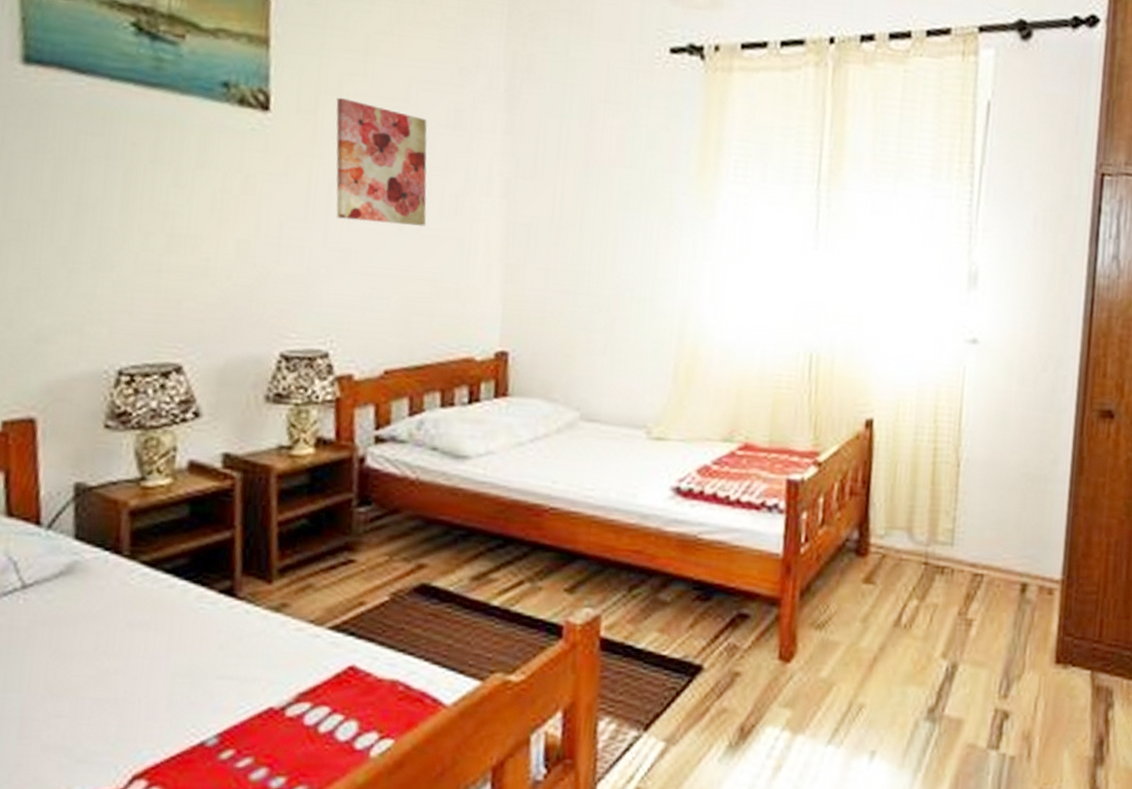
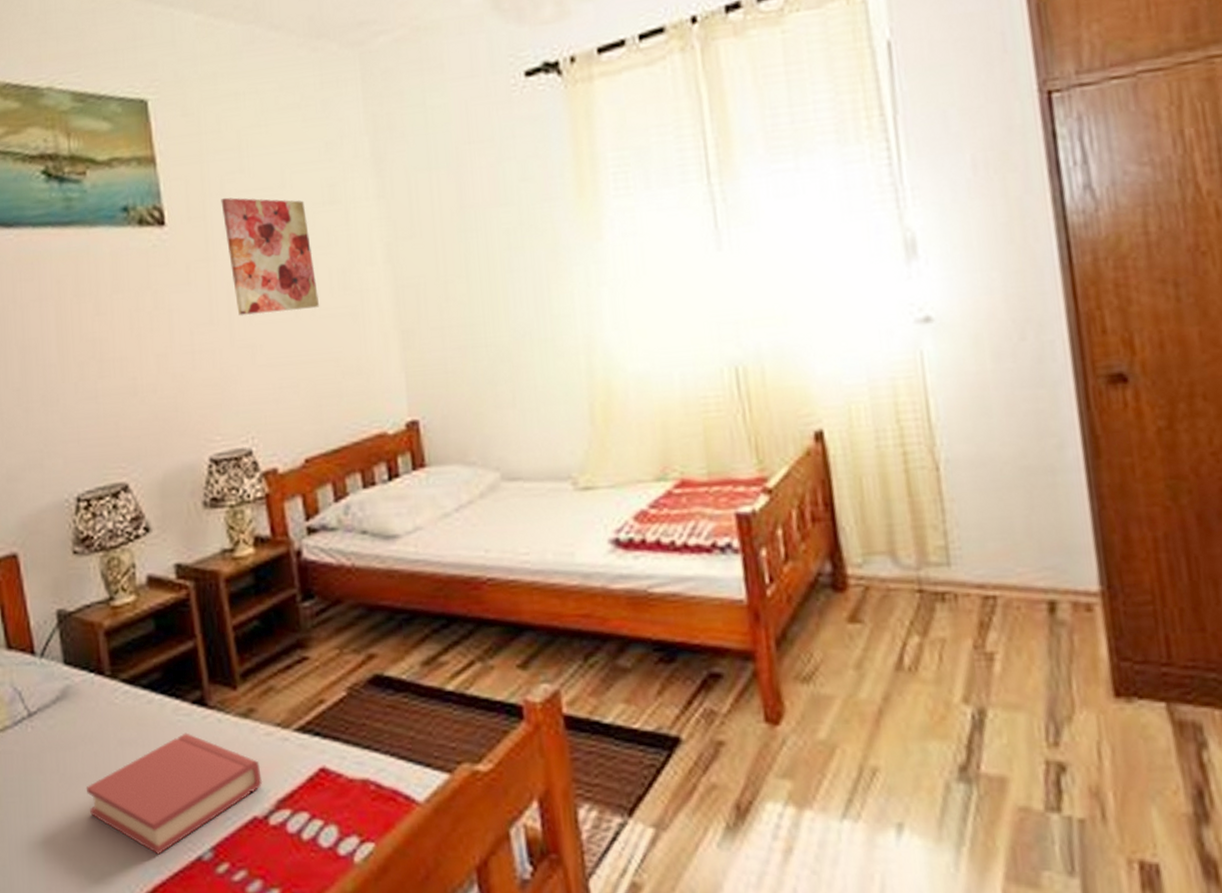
hardback book: none [80,620,286,738] -> present [86,732,263,855]

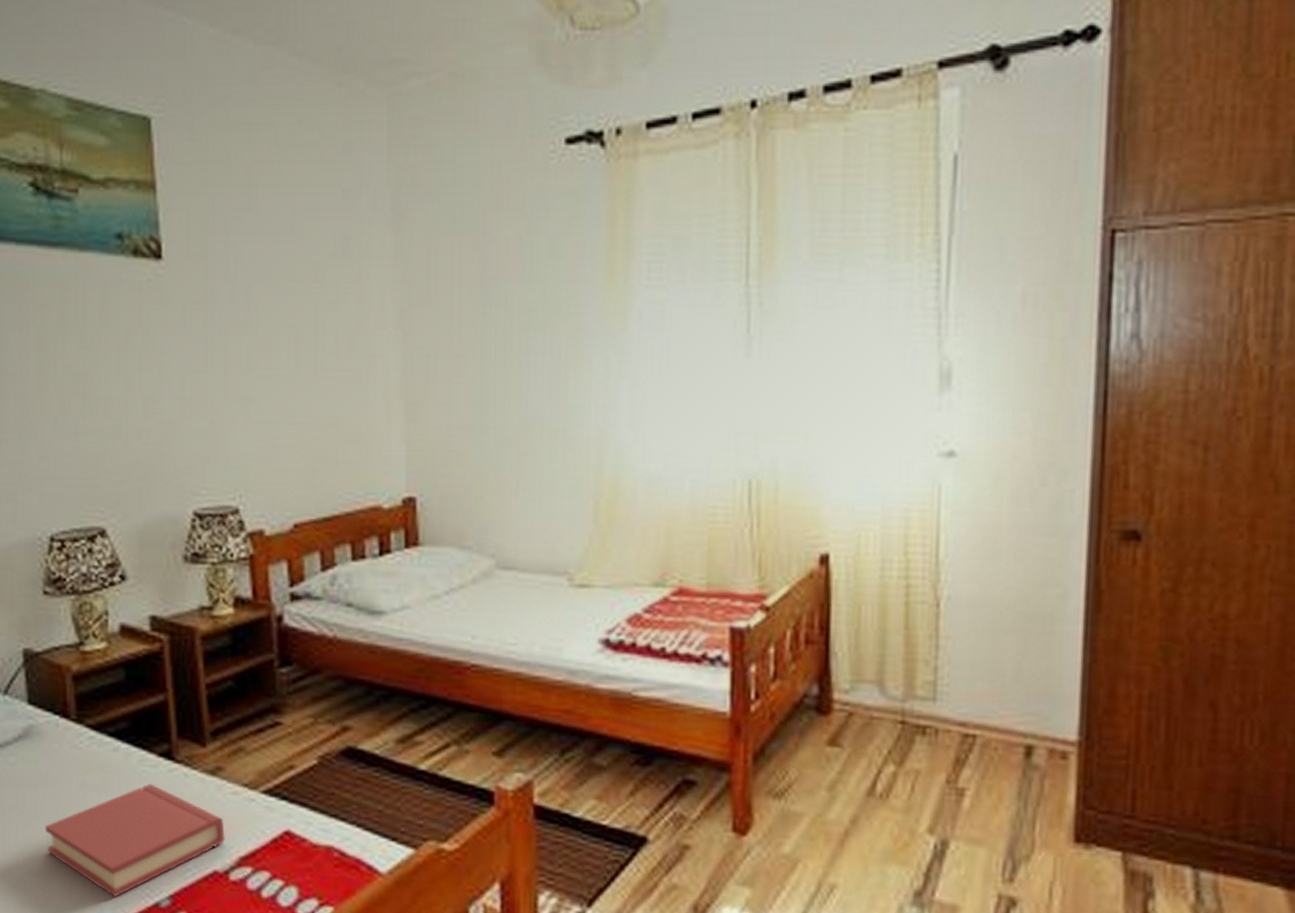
wall art: present [221,197,320,315] -> none [224,236,323,367]

